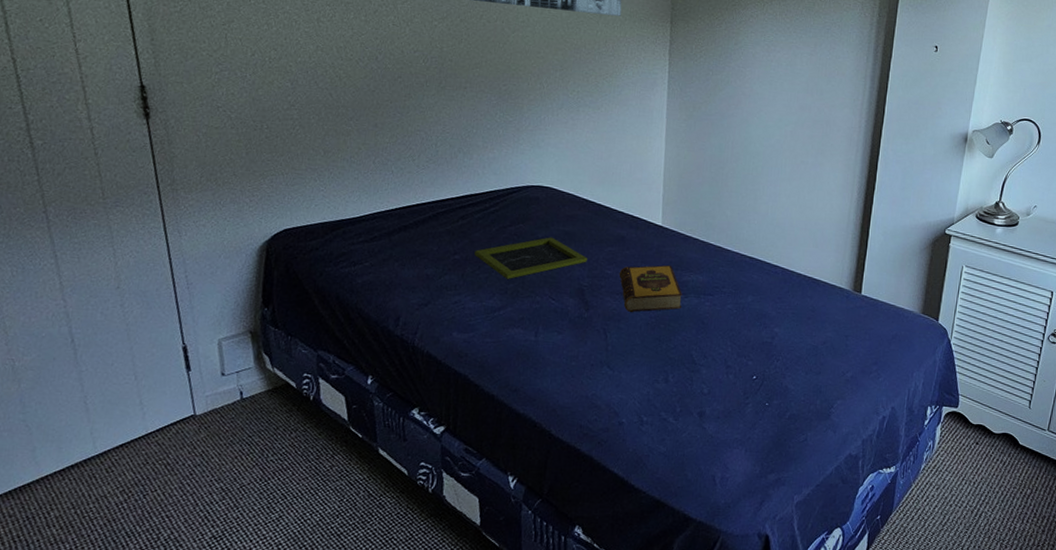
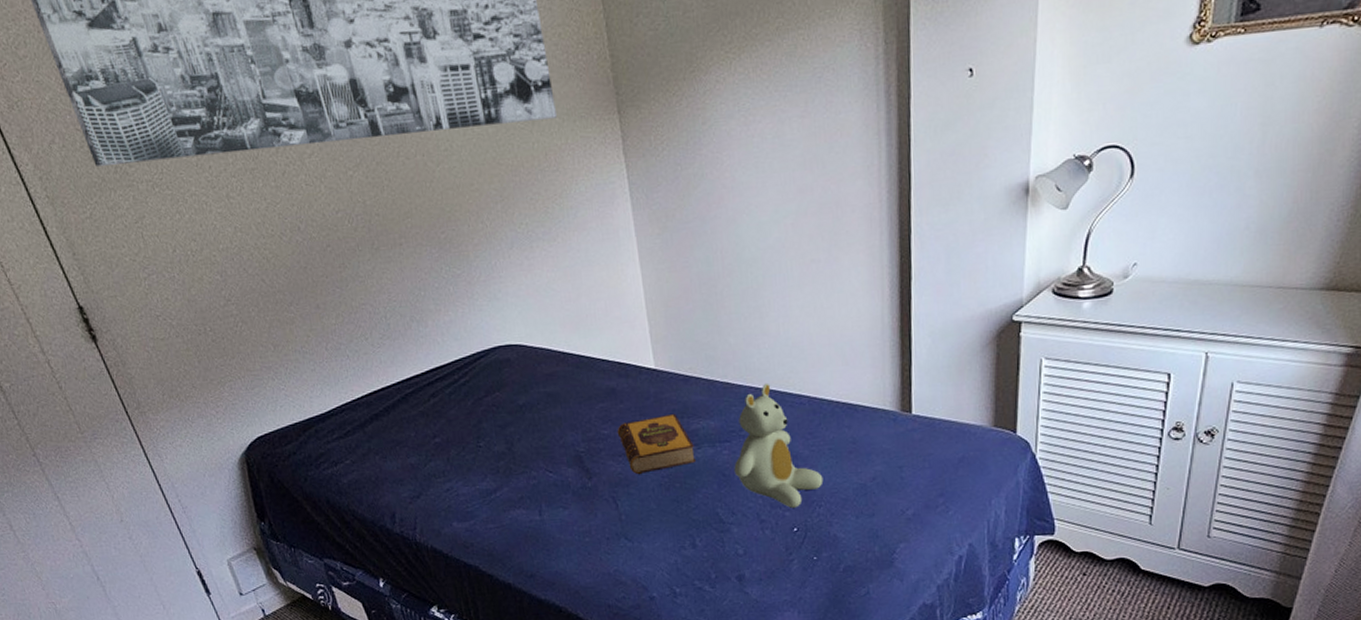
tray: present [474,237,587,279] -> none [455,402,578,457]
stuffed bear: none [712,251,784,359] -> present [734,383,824,508]

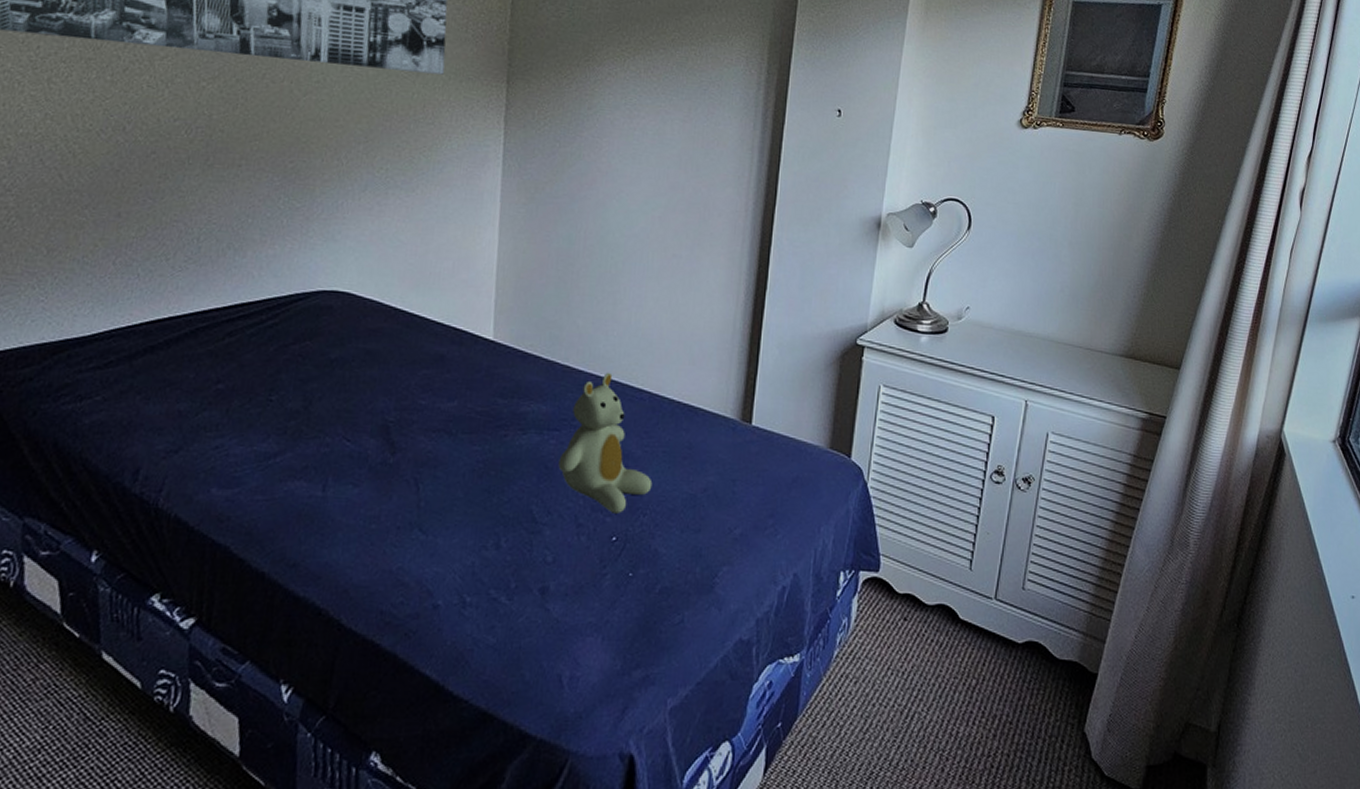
hardback book: present [617,413,697,475] -> none [436,391,519,456]

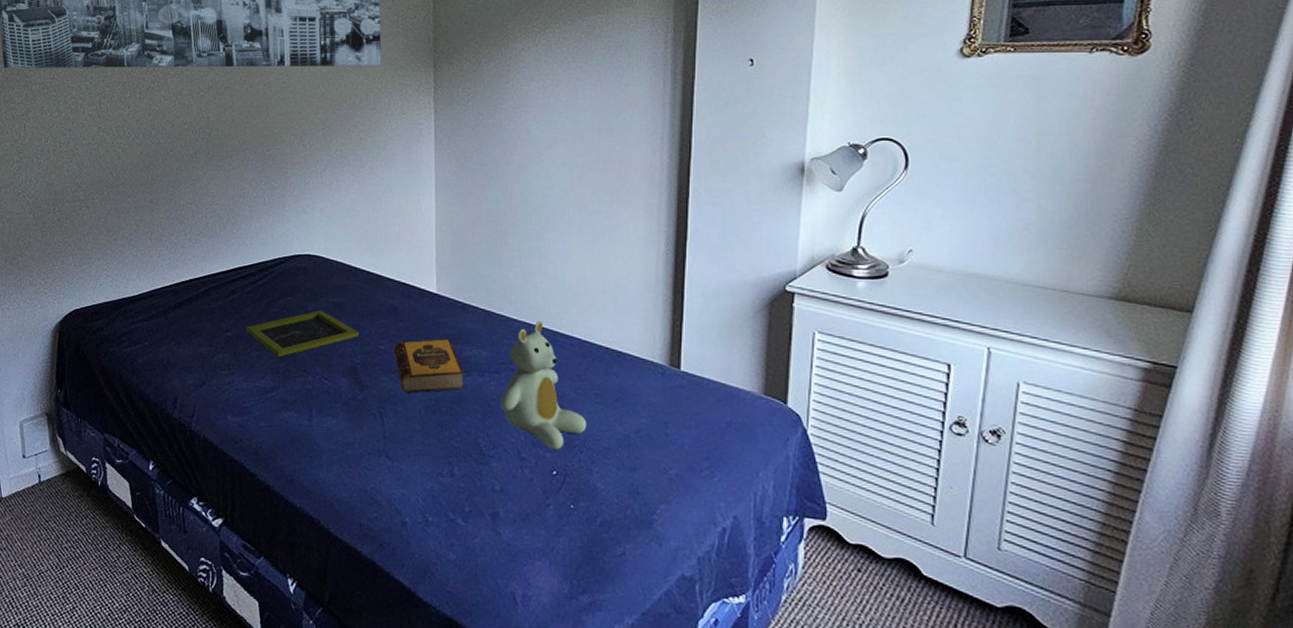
tray: none [244,357,395,415] -> present [246,310,359,357]
hardback book: none [436,391,519,456] -> present [393,338,465,394]

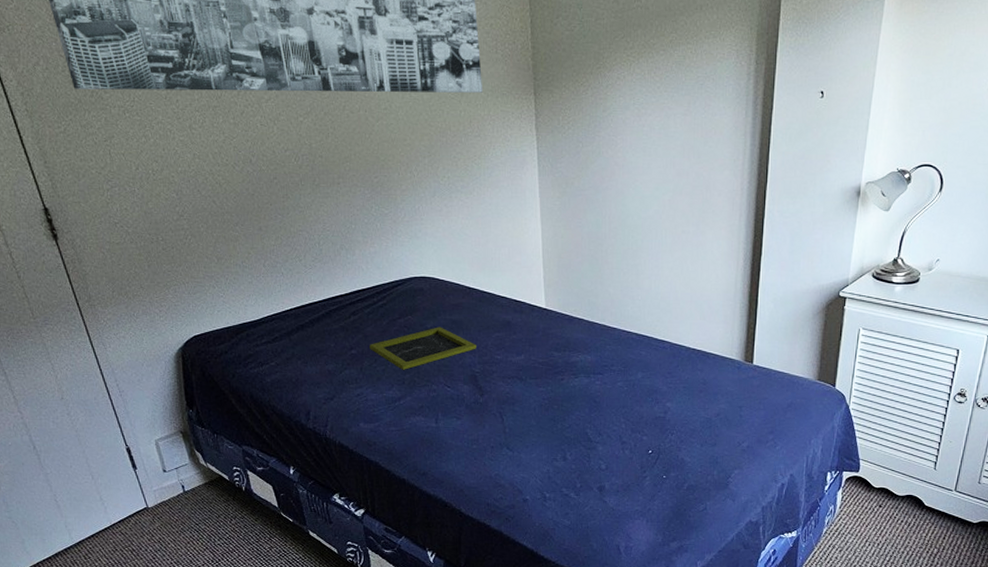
hardback book: present [393,338,465,394] -> none [508,346,573,396]
stuffed bear: present [500,320,587,450] -> none [604,328,677,433]

